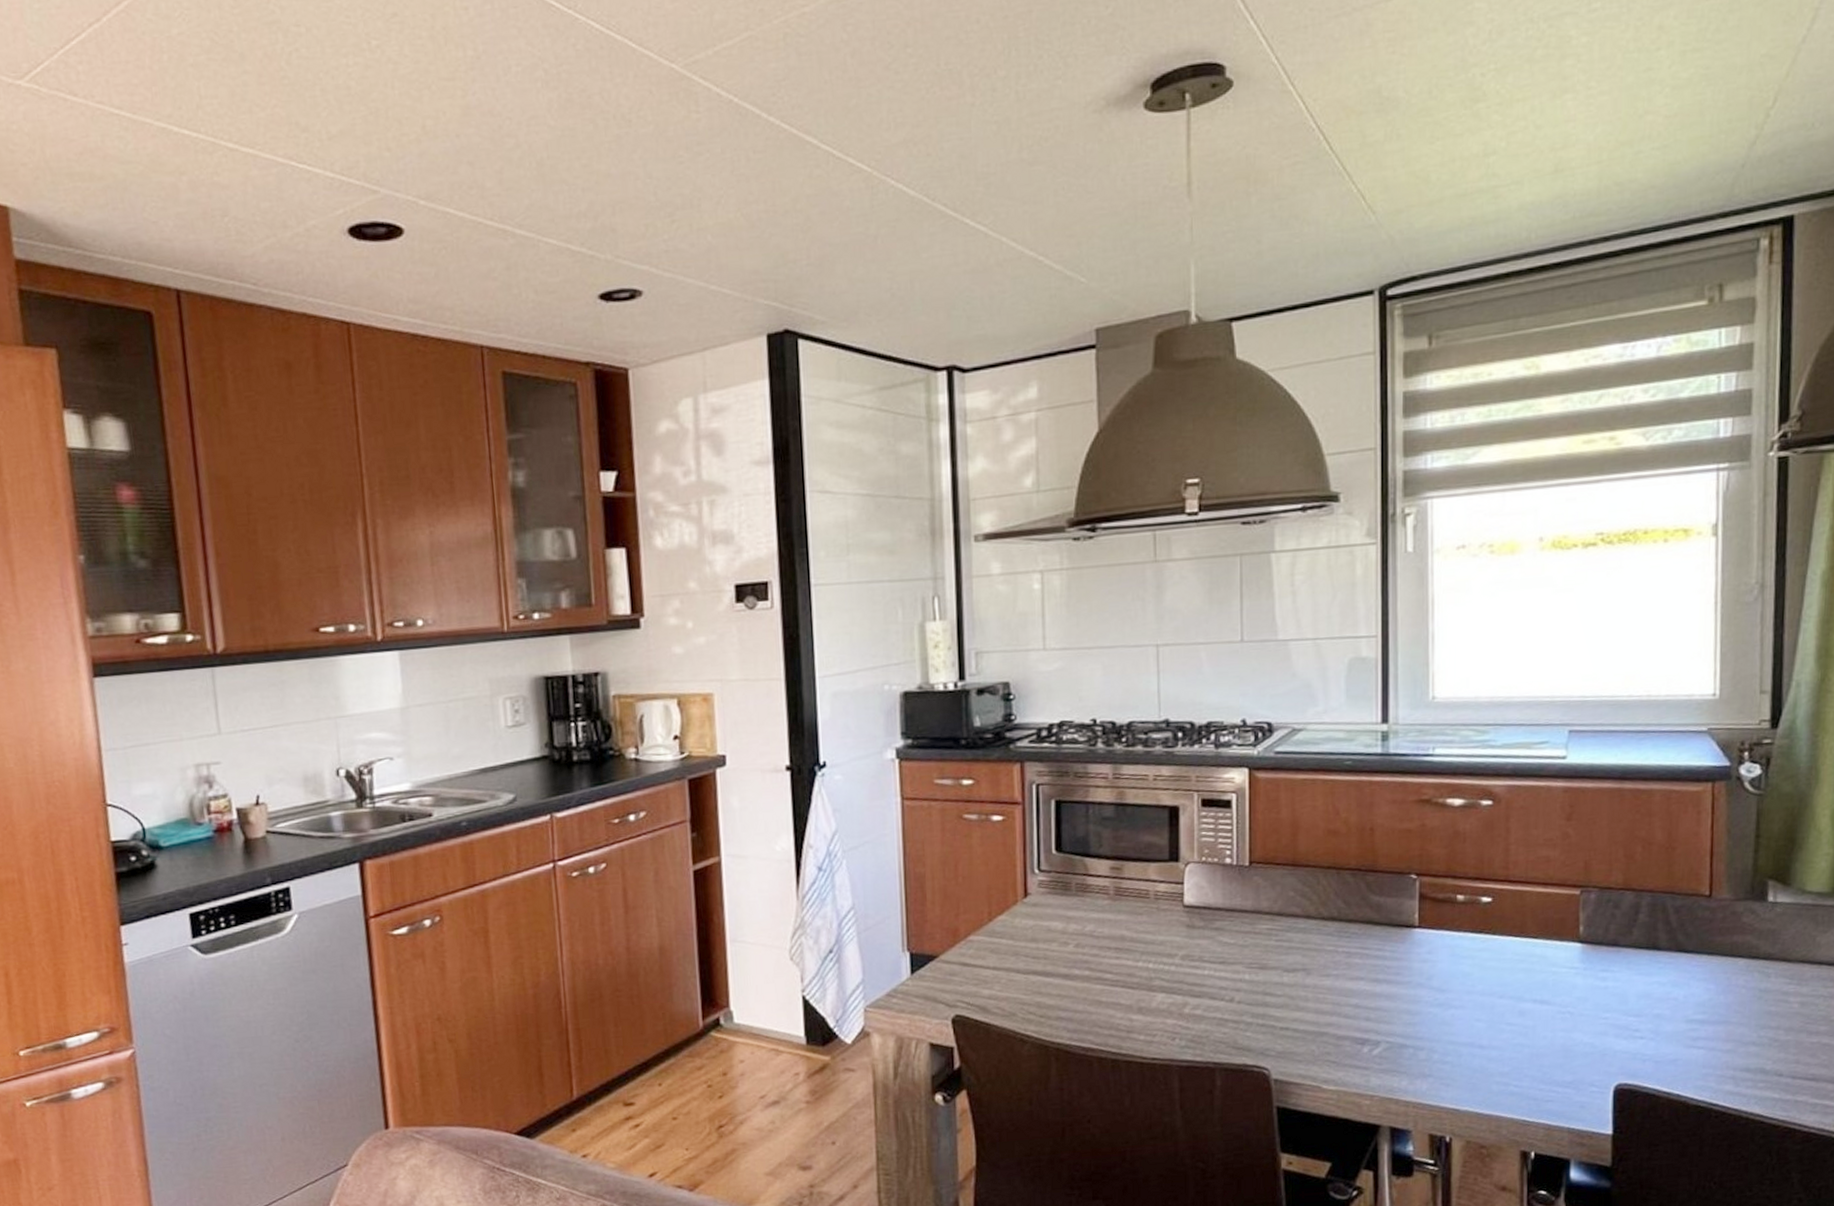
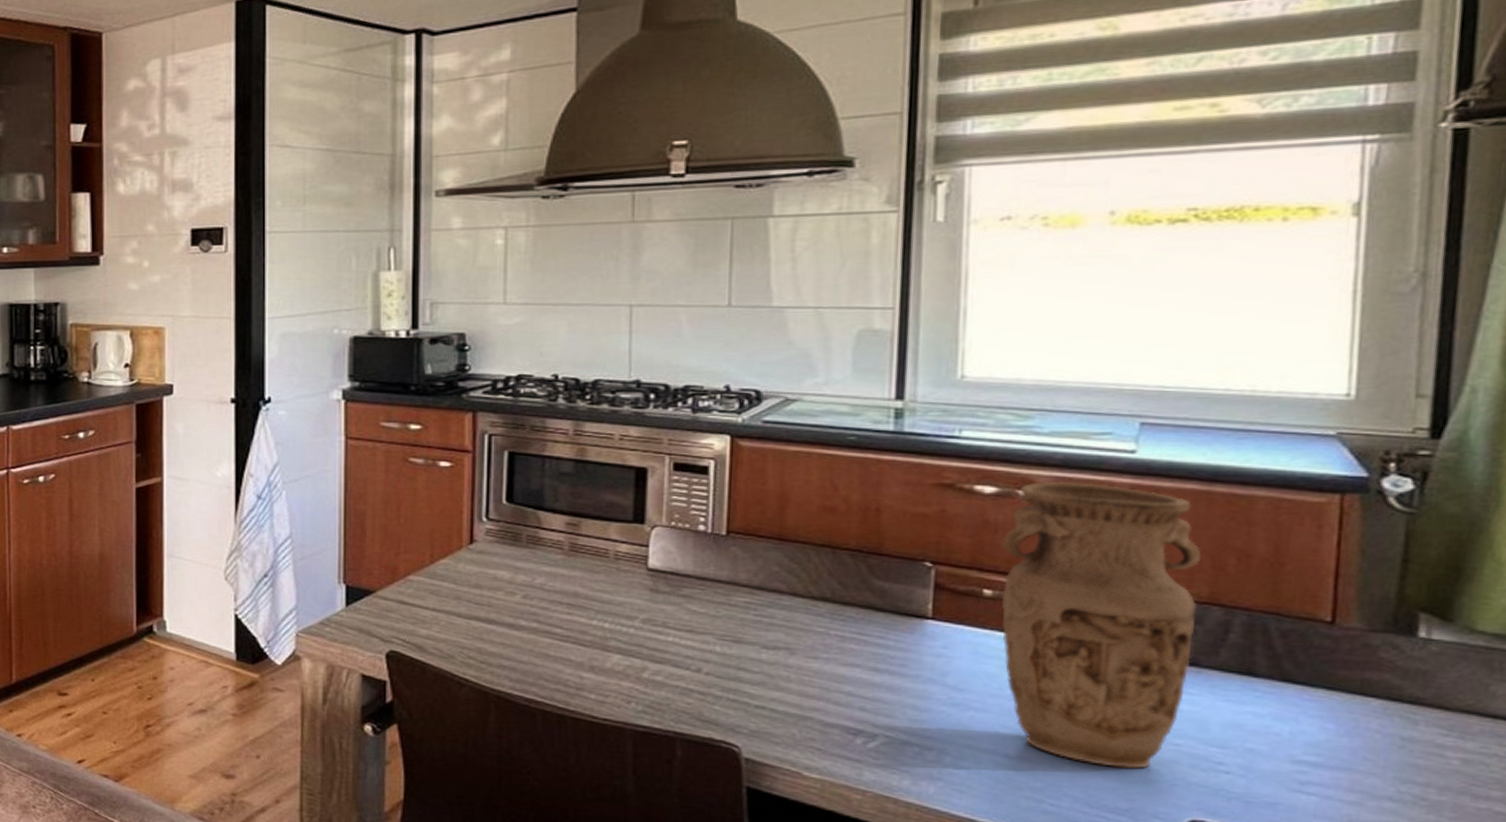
vase: none [1469,789,1616,1046] -> present [1001,481,1201,770]

